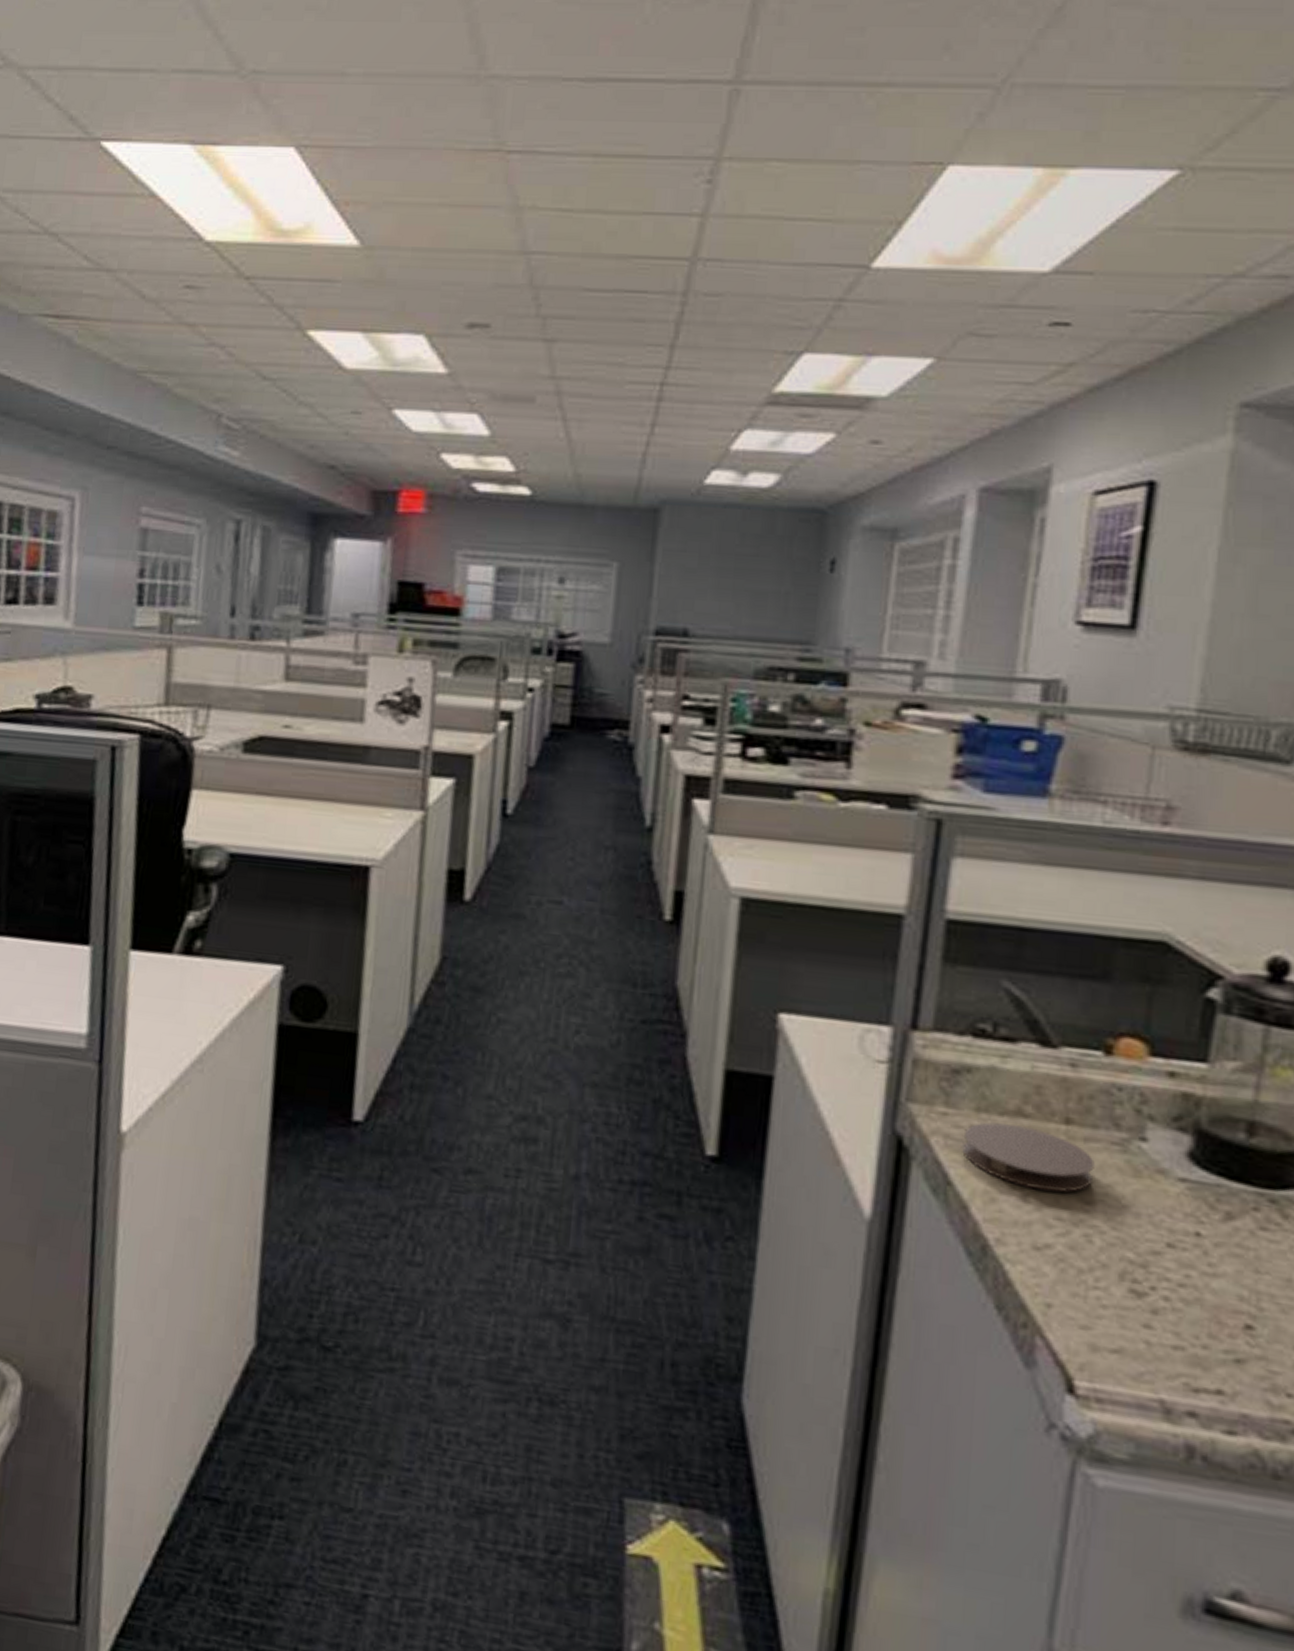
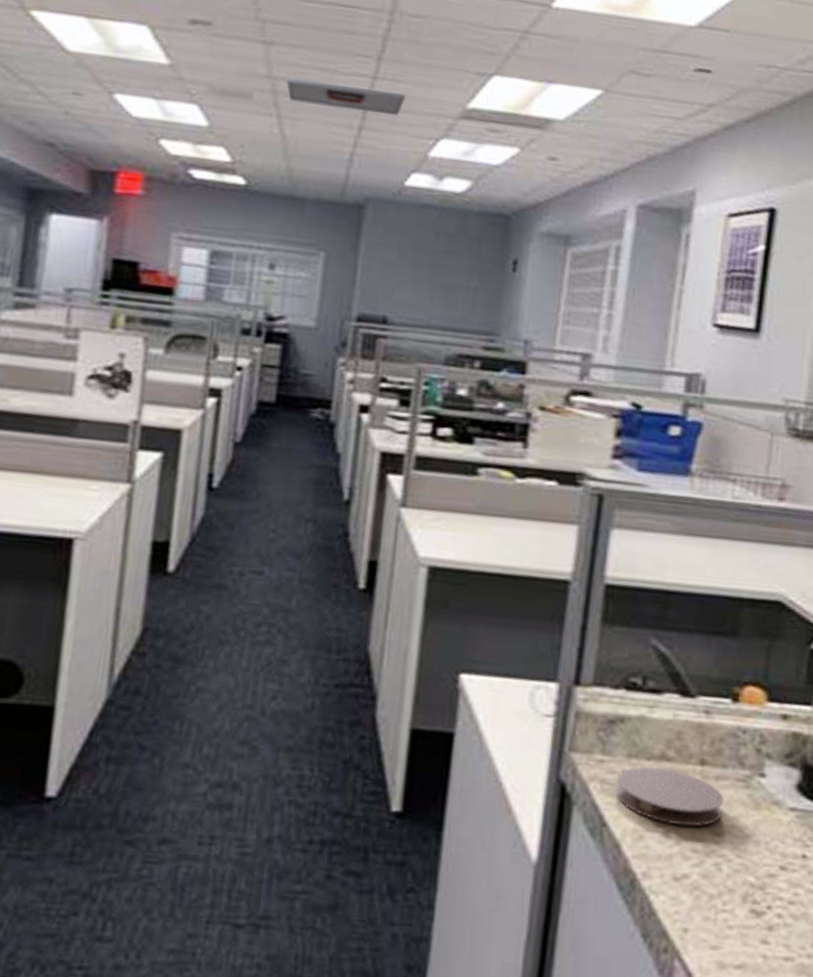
ceiling vent: none [570,375,704,408] -> present [286,77,406,115]

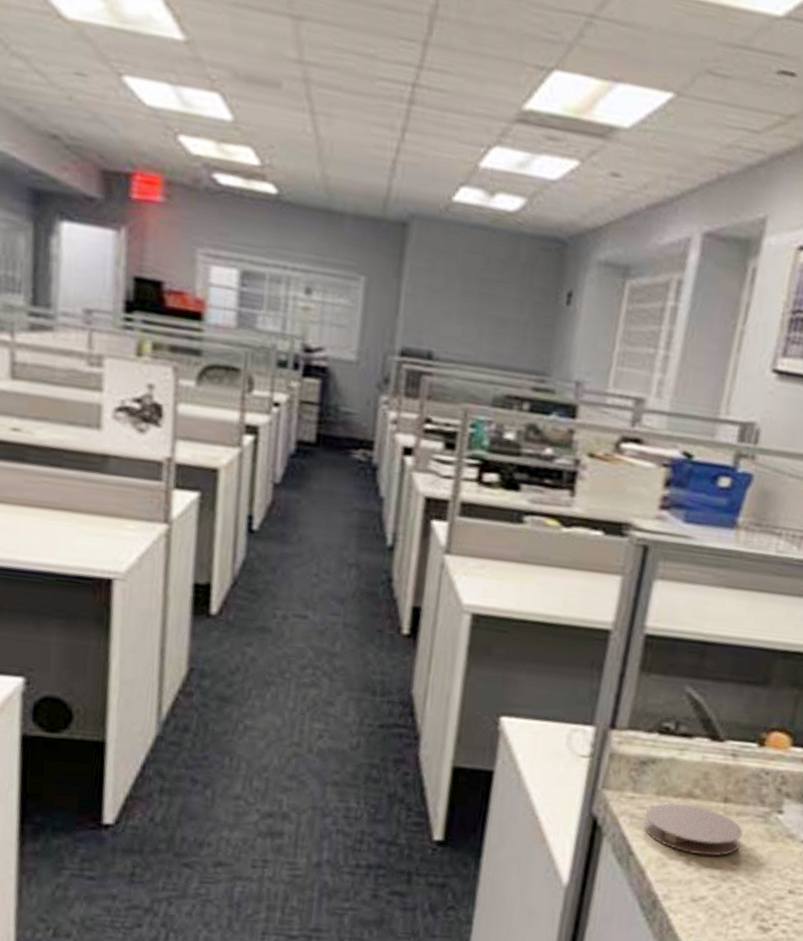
ceiling vent: present [286,77,406,115] -> none [319,62,456,116]

